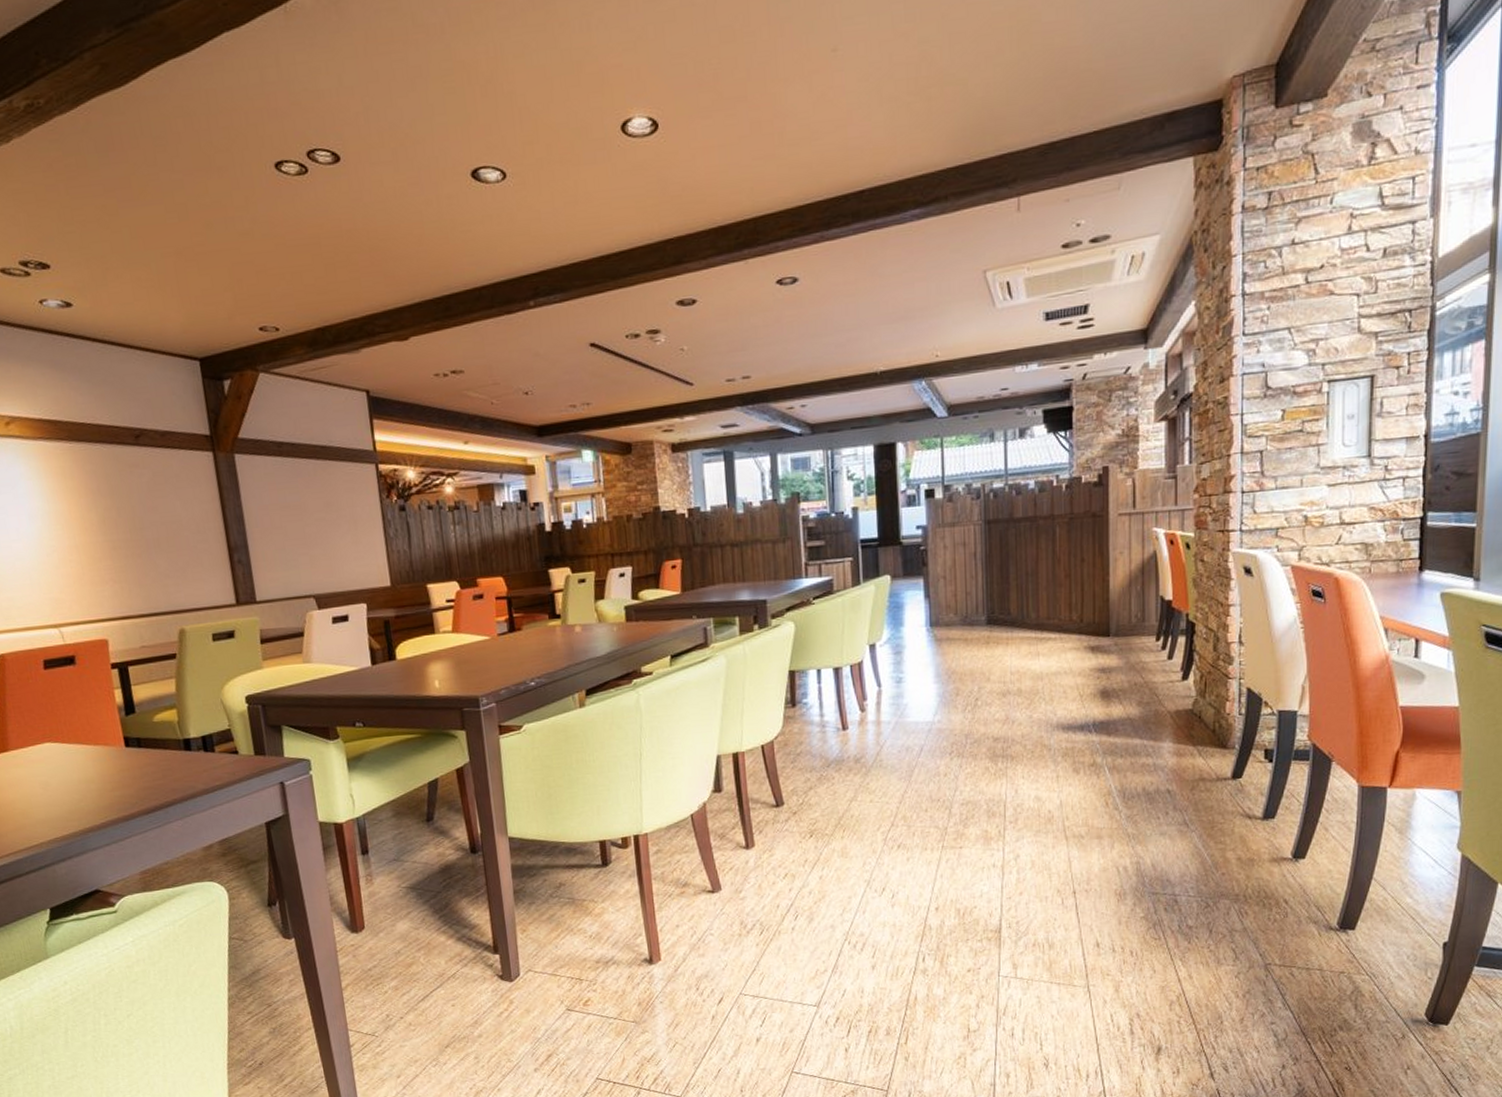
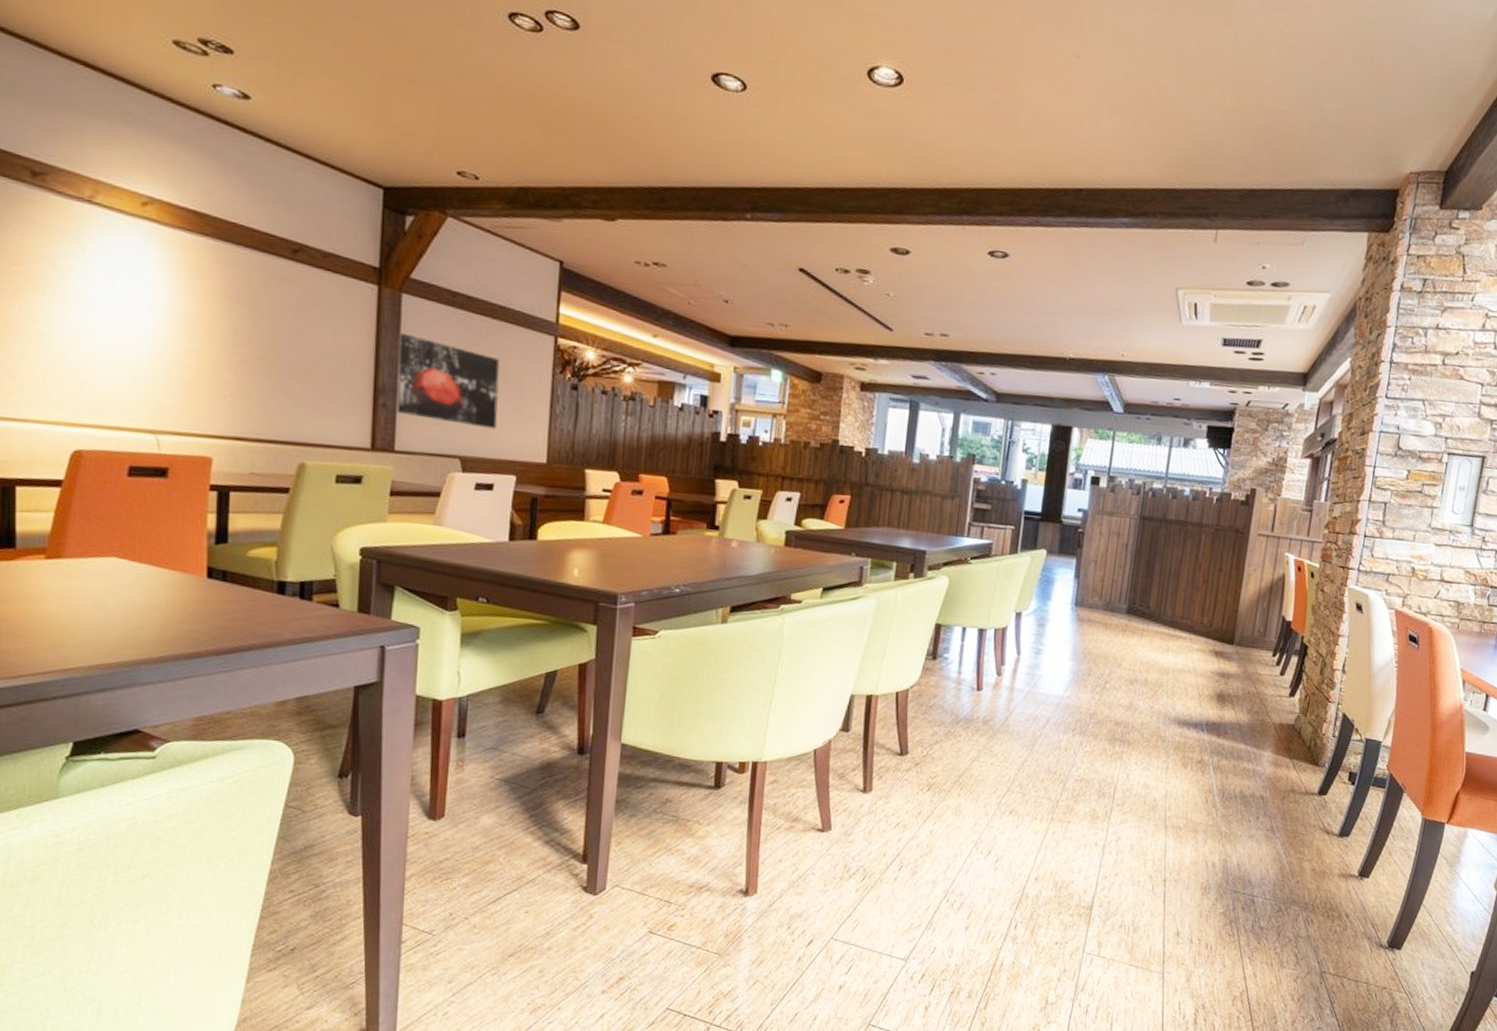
wall art: none [240,490,340,567] -> present [397,332,500,430]

